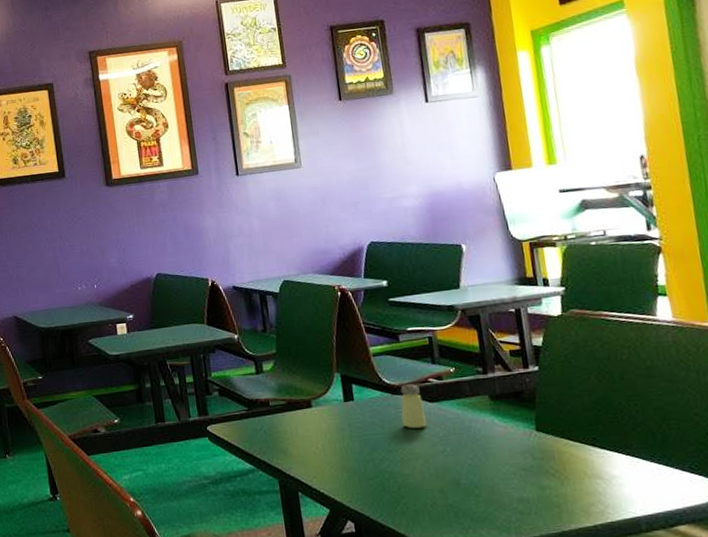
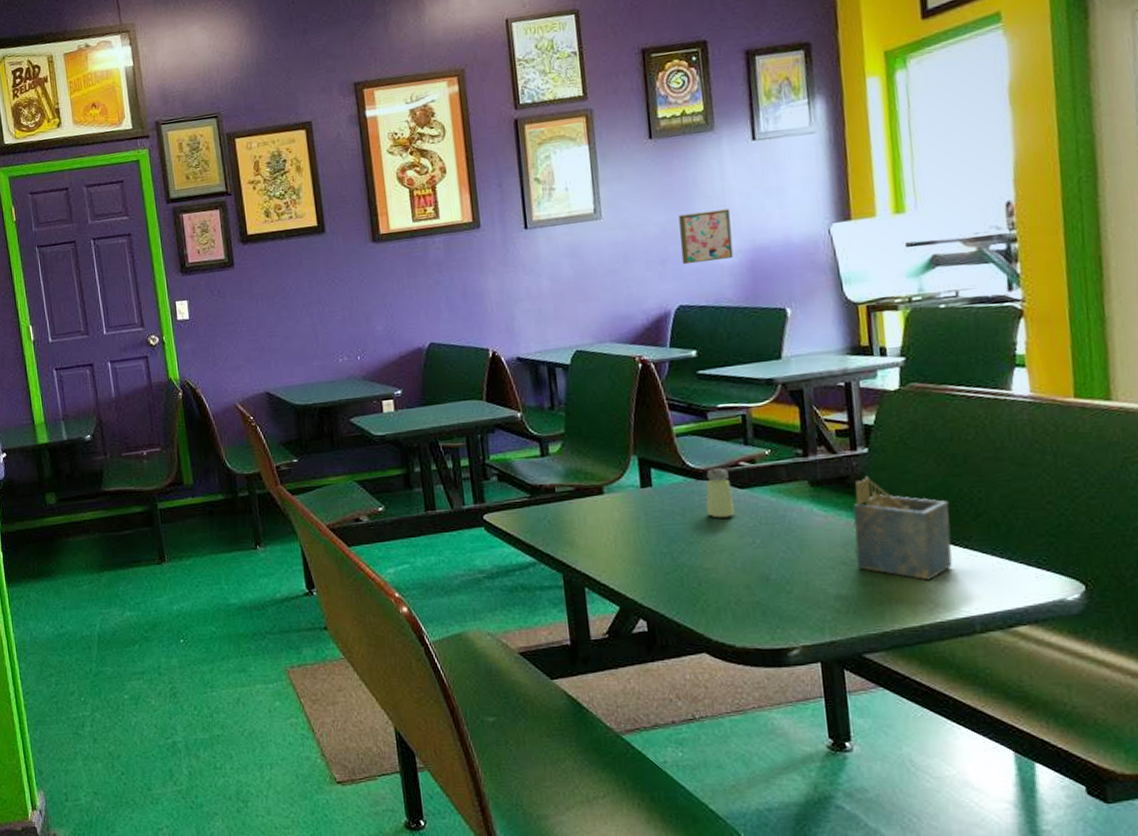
wall art: none [367,160,415,207] -> present [679,209,734,265]
napkin holder: none [528,391,618,485] -> present [853,476,952,581]

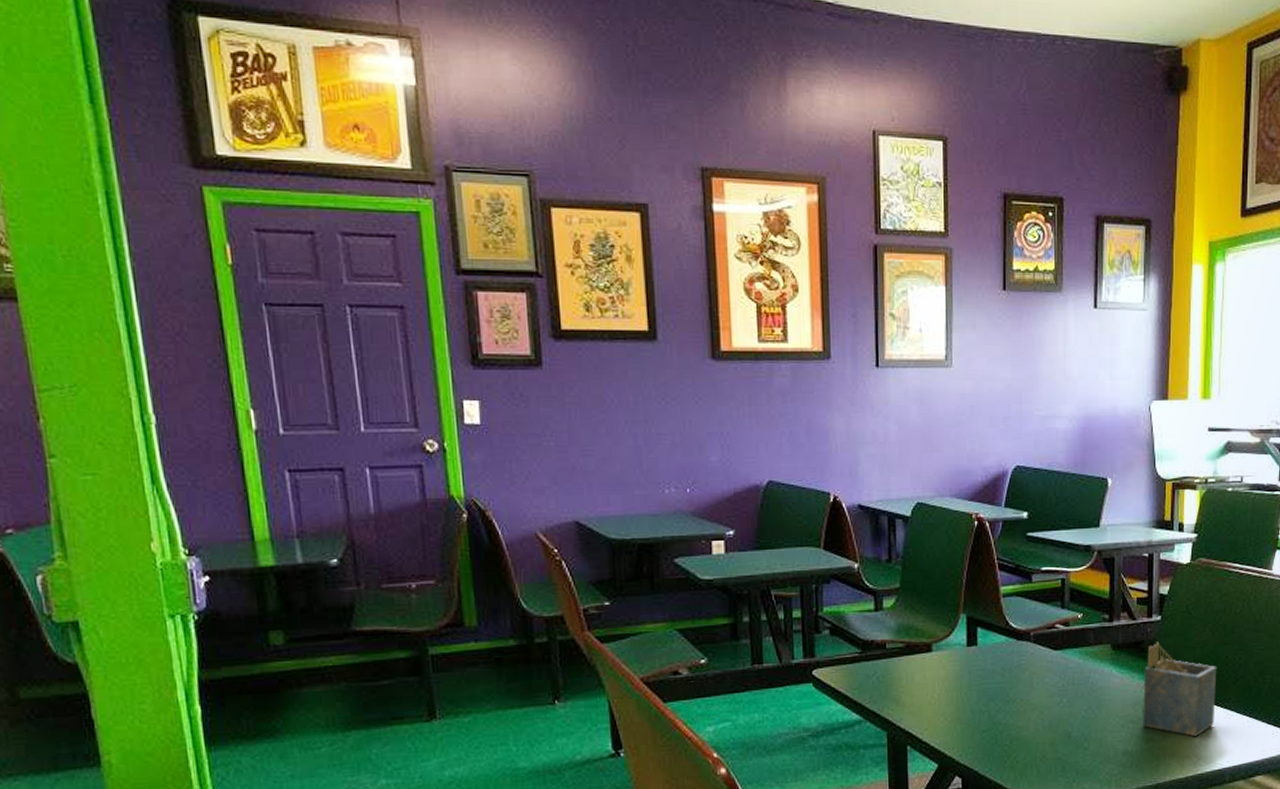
wall art: present [679,209,734,265] -> none [1022,374,1069,425]
saltshaker: present [706,468,736,518] -> none [1024,629,1048,678]

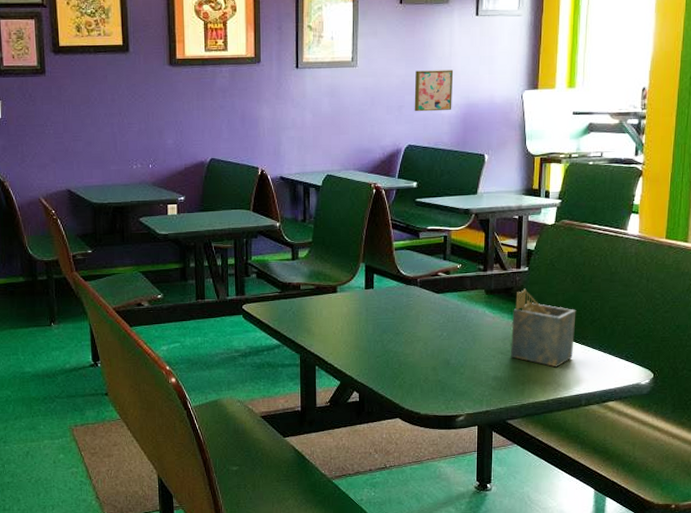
wall art: none [1022,374,1069,425] -> present [414,70,454,112]

